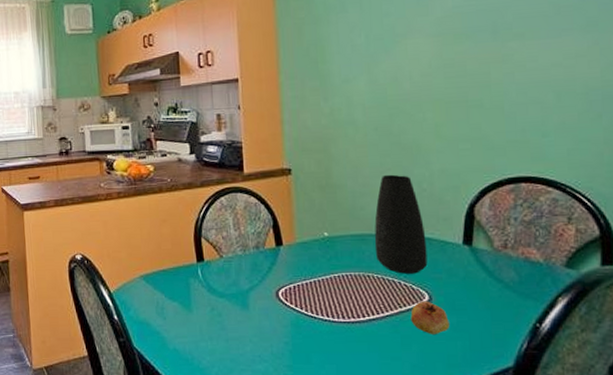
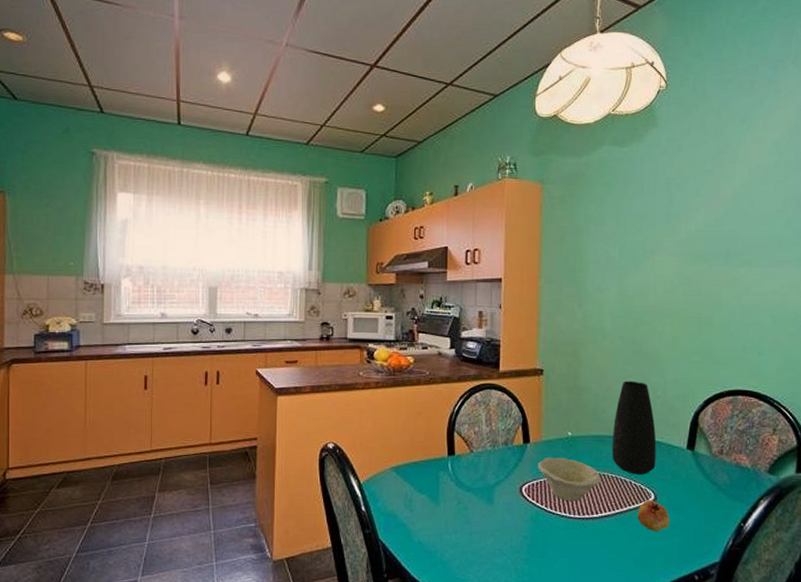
bowl: none [294,259,365,305] -> present [538,457,601,502]

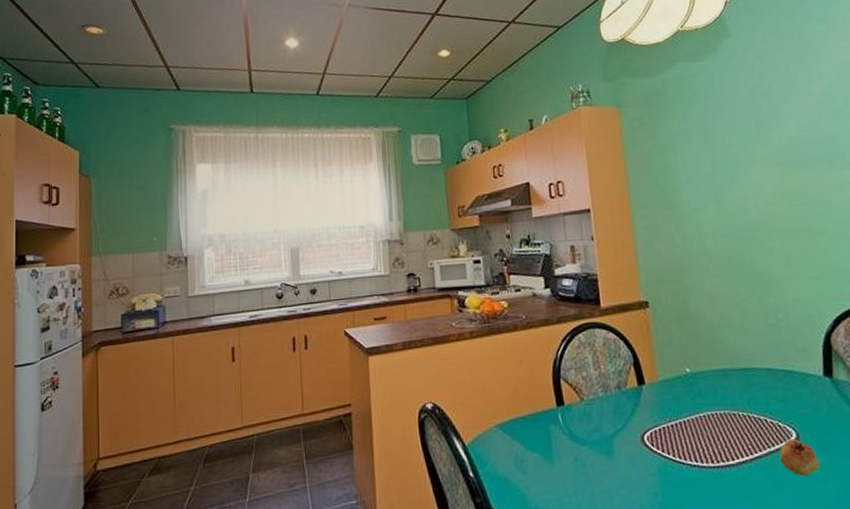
bowl: present [538,457,601,502] -> none [657,398,732,449]
vase: present [611,380,657,474] -> none [735,304,792,411]

